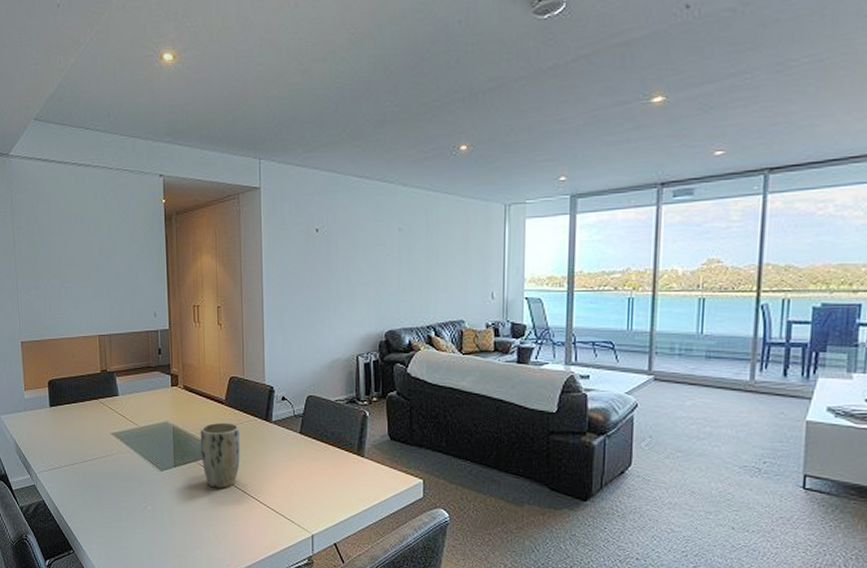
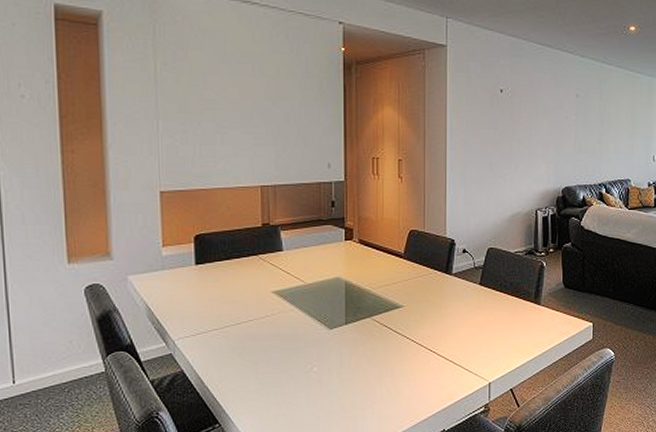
plant pot: present [200,422,240,488] -> none [375,276,418,343]

